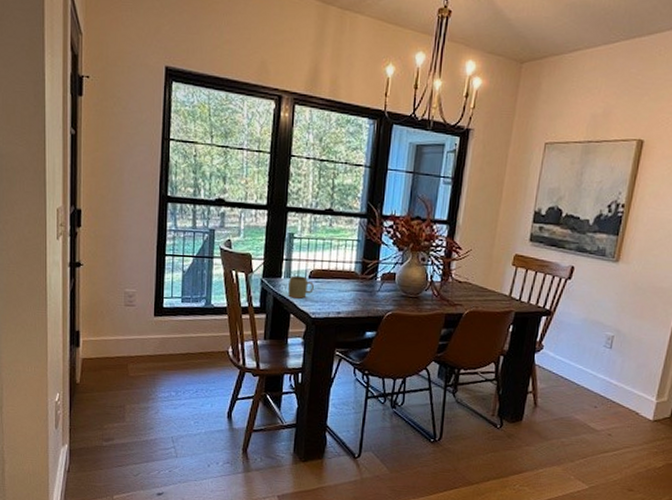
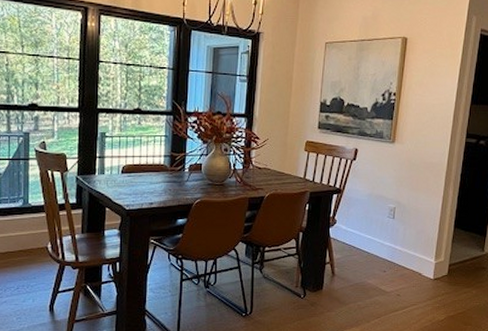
mug: present [288,275,314,299] -> none [103,172,127,193]

